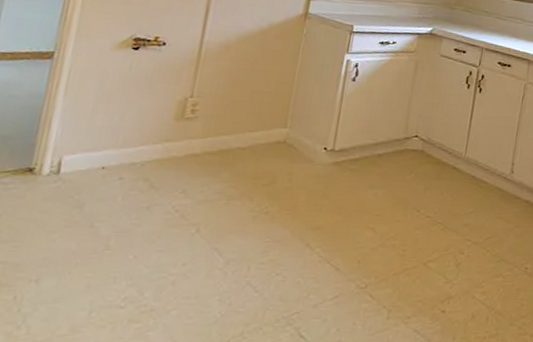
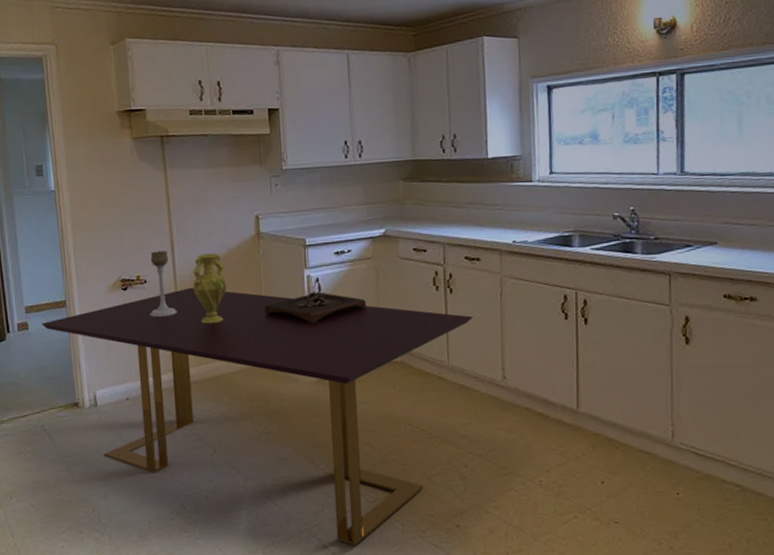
dining table: none [10,56,496,334] -> present [41,287,474,546]
candle holder: none [159,14,200,83] -> present [150,251,177,317]
vase: none [219,24,261,96] -> present [192,253,227,324]
wooden tray: none [294,76,400,107] -> present [265,292,367,324]

